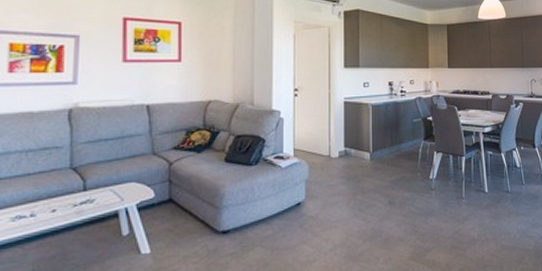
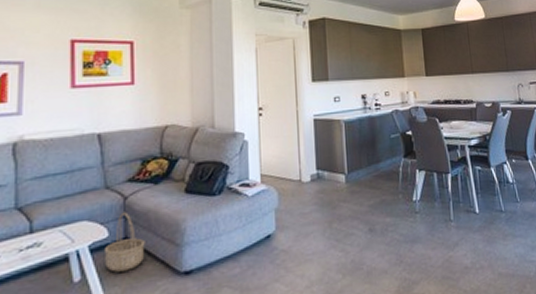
basket: none [150,176,188,229] -> present [103,211,145,273]

